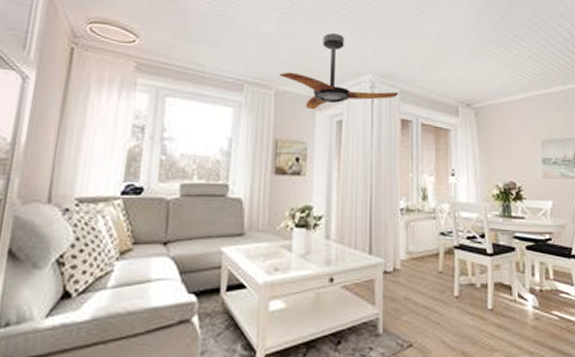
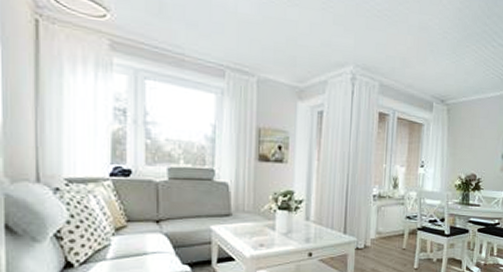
ceiling fan: present [279,32,399,110] -> none [261,18,379,100]

